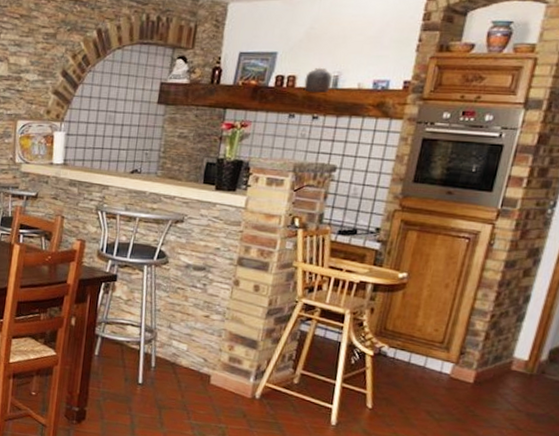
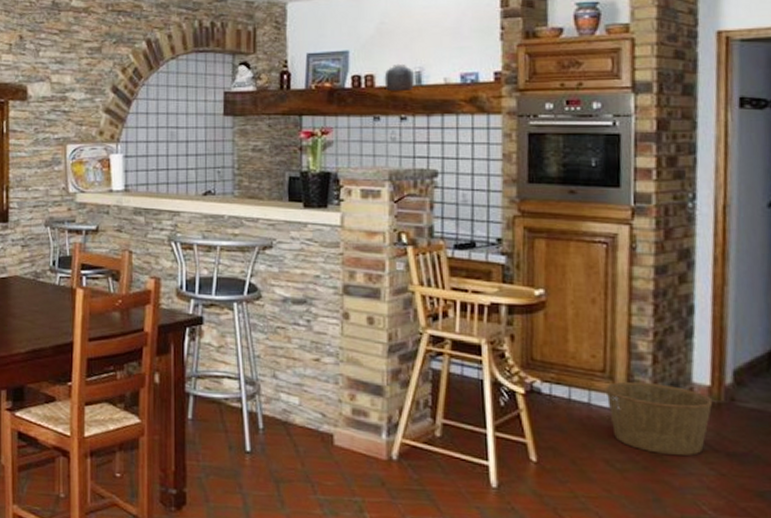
basket: none [439,352,527,413] -> present [605,381,713,457]

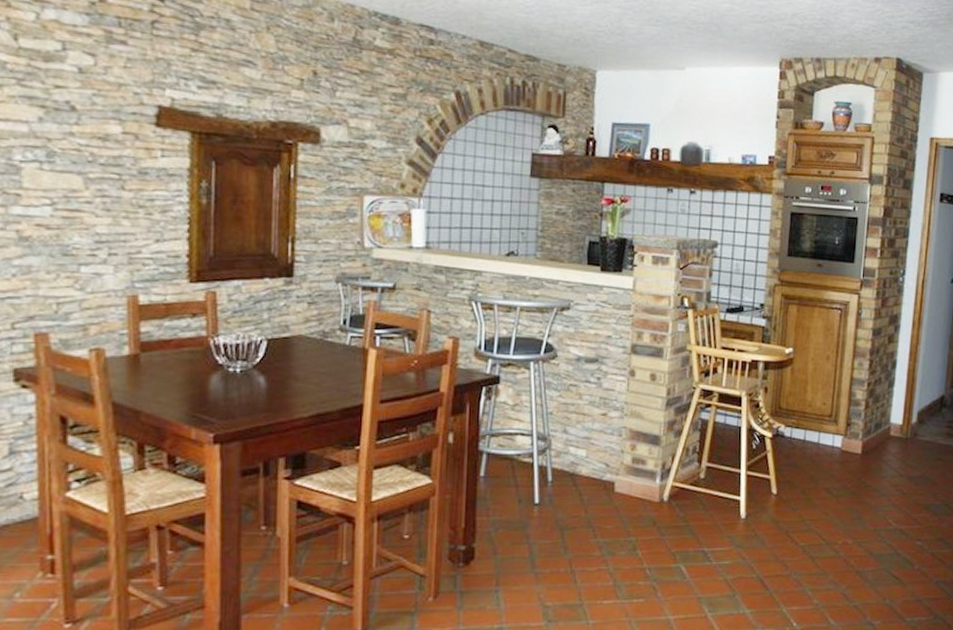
basket: present [605,381,713,457] -> none [830,423,903,482]

